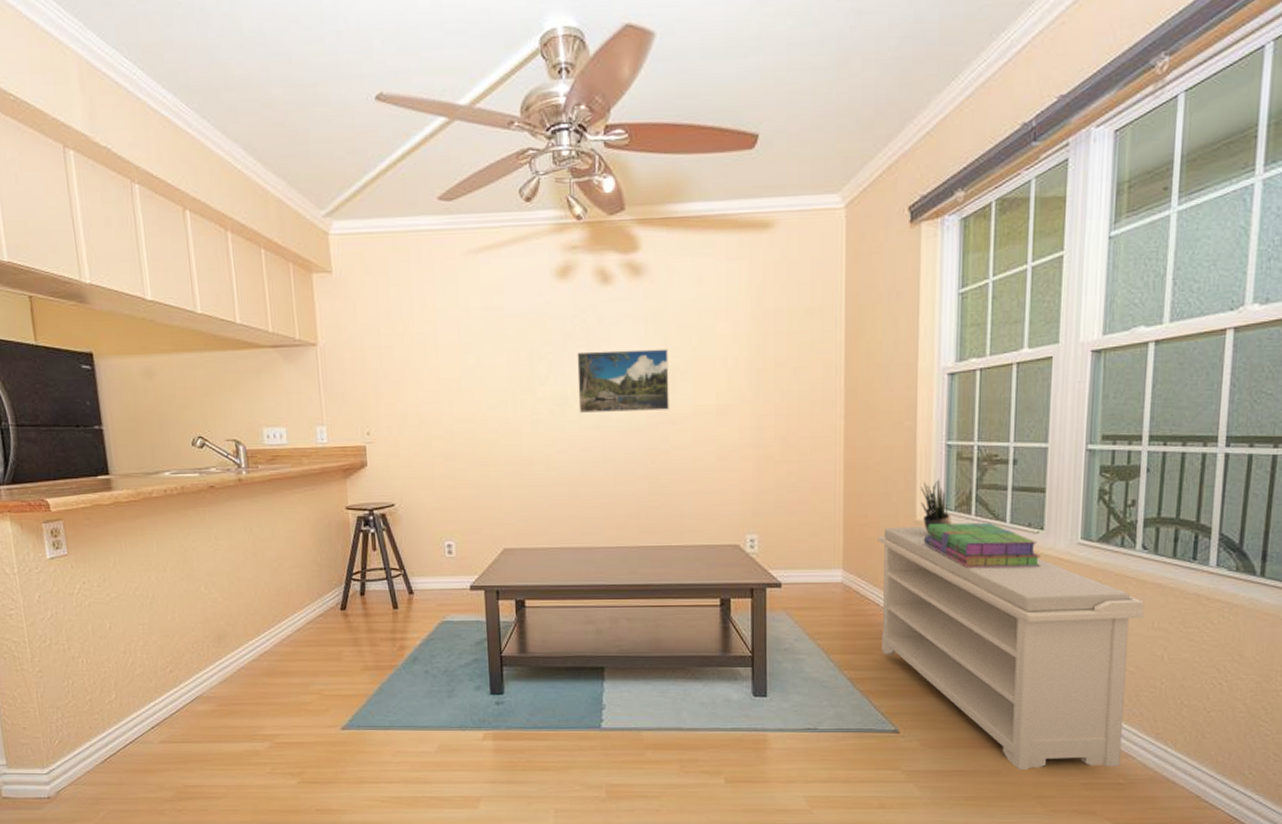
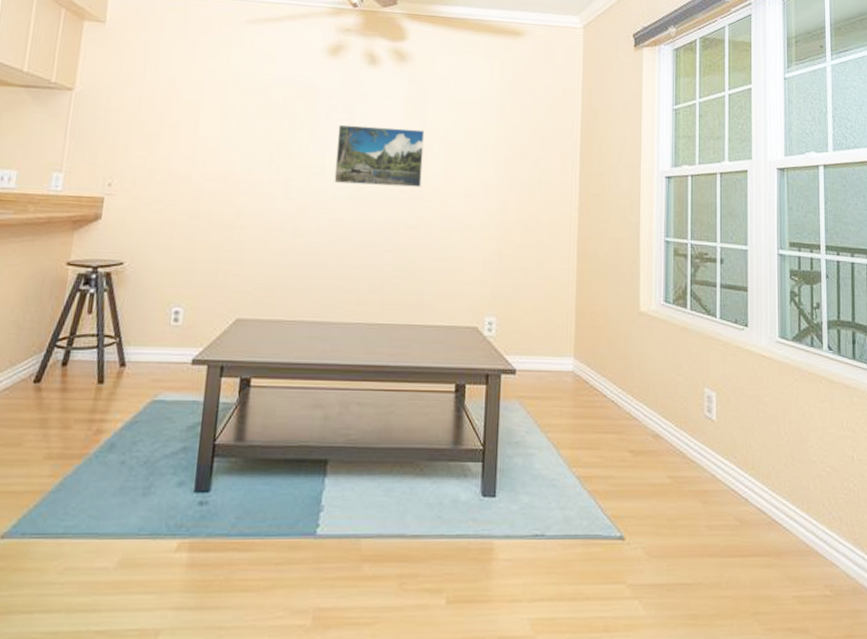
bench: present [877,526,1145,771] -> none [606,316,835,583]
potted plant: present [920,479,952,532] -> none [643,272,670,323]
stack of books: present [923,522,1041,568] -> none [646,315,746,364]

